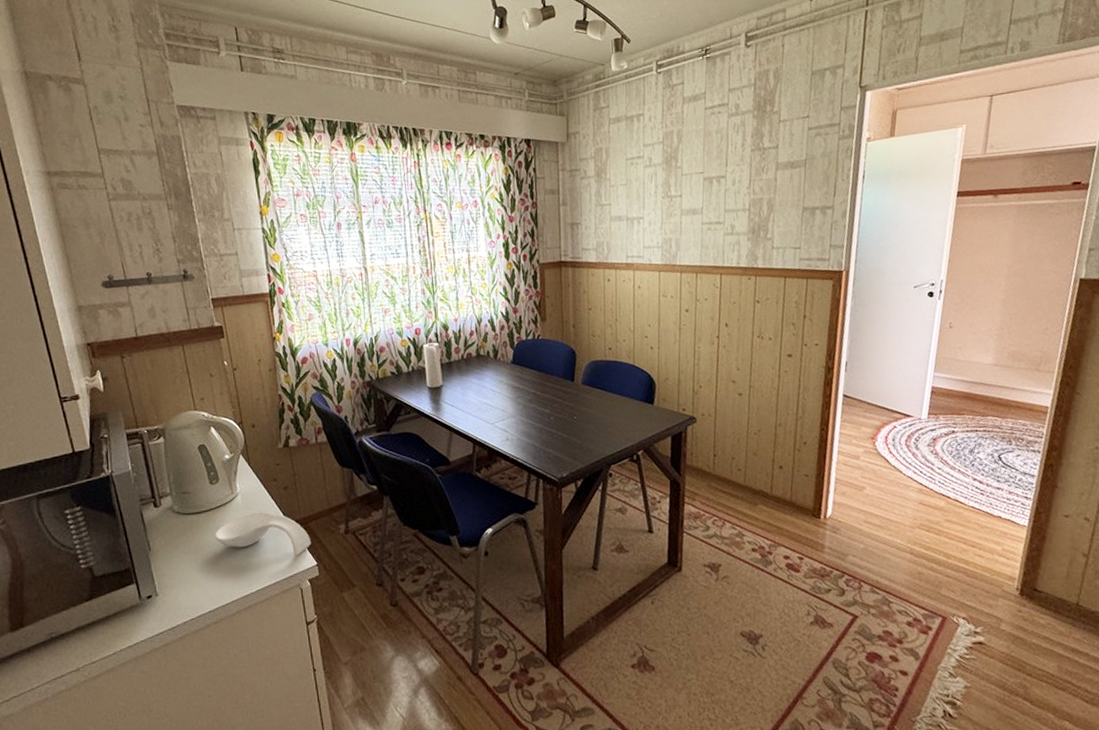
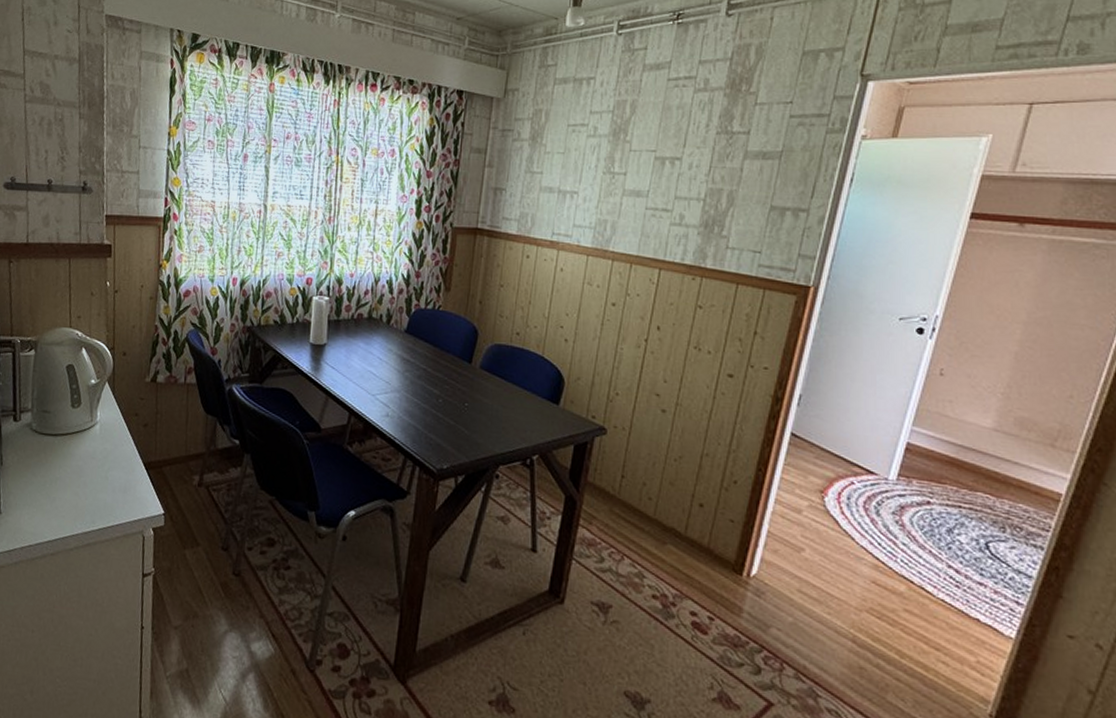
spoon rest: present [215,511,312,556] -> none [67,445,162,500]

